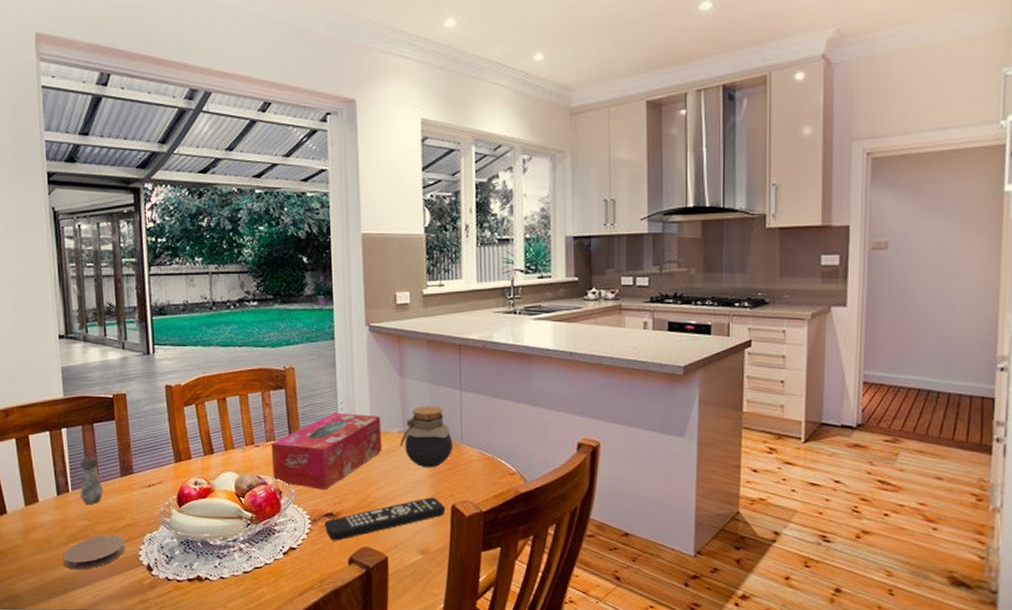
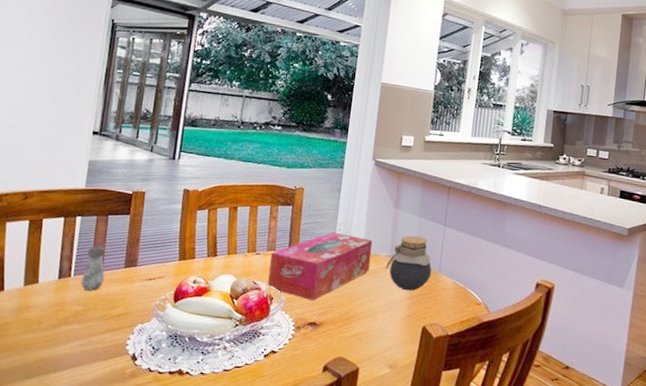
coaster: present [62,535,126,570] -> none [49,321,116,354]
remote control: present [324,497,446,541] -> none [306,317,417,349]

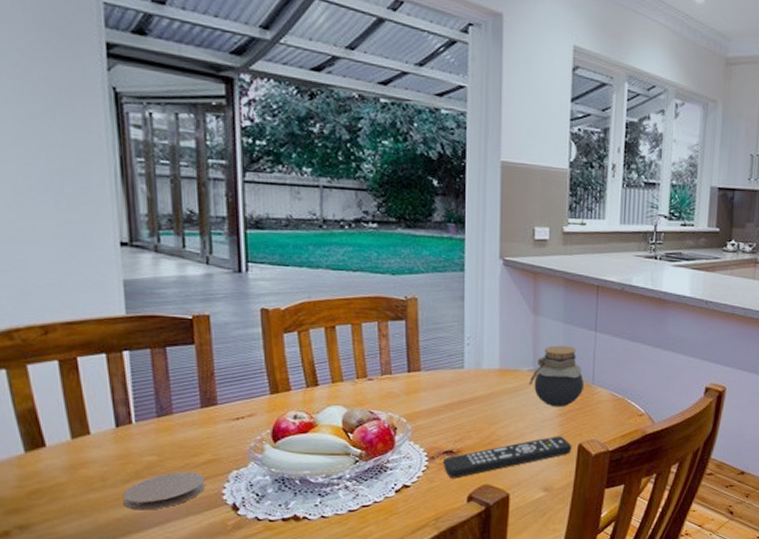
coaster: none [49,321,116,354] -> present [122,472,205,511]
salt shaker: present [80,246,105,291] -> none [146,385,178,438]
tissue box: present [268,231,373,300] -> none [387,347,511,426]
remote control: none [306,317,417,349] -> present [442,436,572,479]

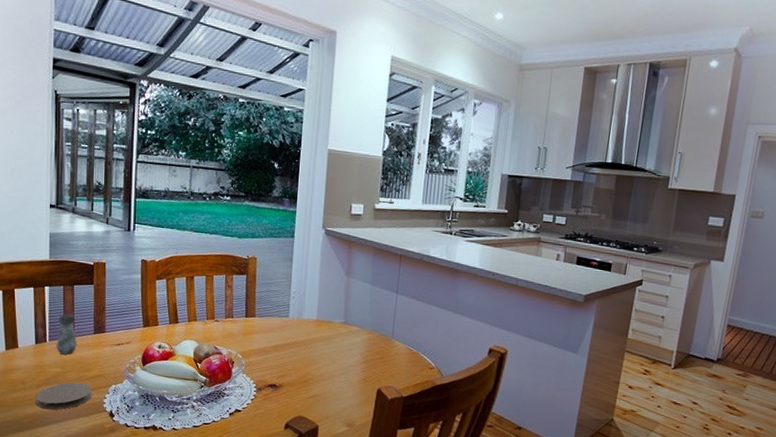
salt shaker: none [146,385,178,438] -> present [56,314,77,355]
remote control: present [442,436,572,479] -> none [267,380,372,408]
jar: present [529,345,585,407] -> none [339,303,385,356]

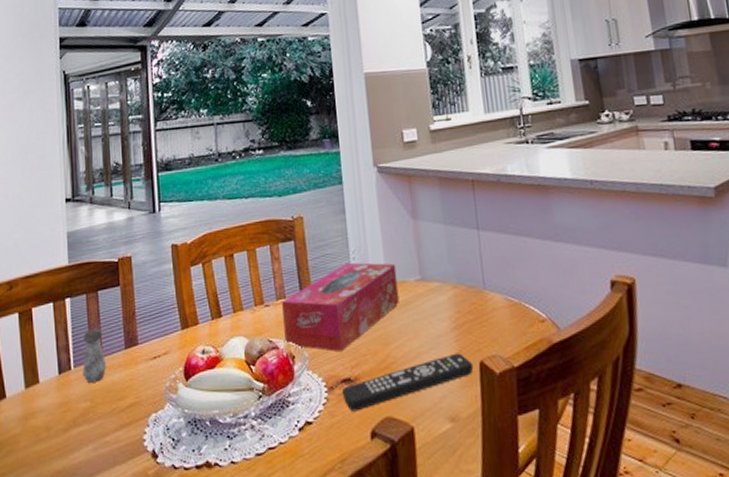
coaster: present [35,382,92,410] -> none [62,417,129,461]
tissue box: none [228,299,326,364] -> present [282,262,400,352]
remote control: none [267,380,372,408] -> present [341,353,474,412]

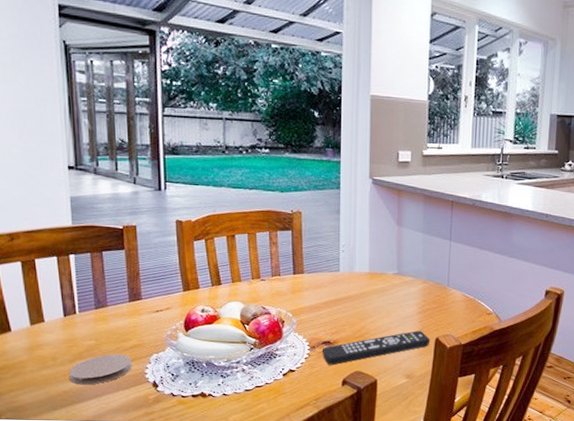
coaster: none [62,417,129,461] -> present [68,354,132,385]
salt shaker: present [82,328,107,383] -> none [87,283,111,326]
tissue box: present [282,262,400,352] -> none [277,253,378,321]

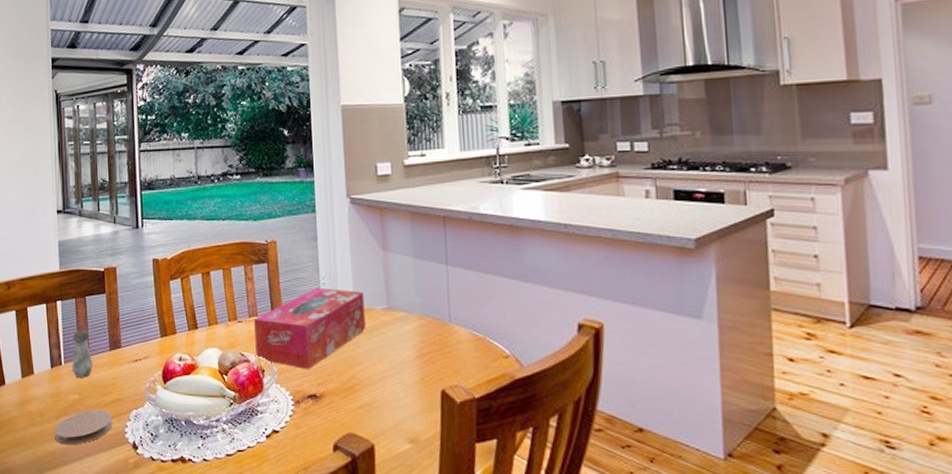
salt shaker: none [87,283,111,326] -> present [72,330,94,378]
tissue box: none [277,253,378,321] -> present [254,287,366,369]
remote control: present [322,330,430,365] -> none [307,380,435,425]

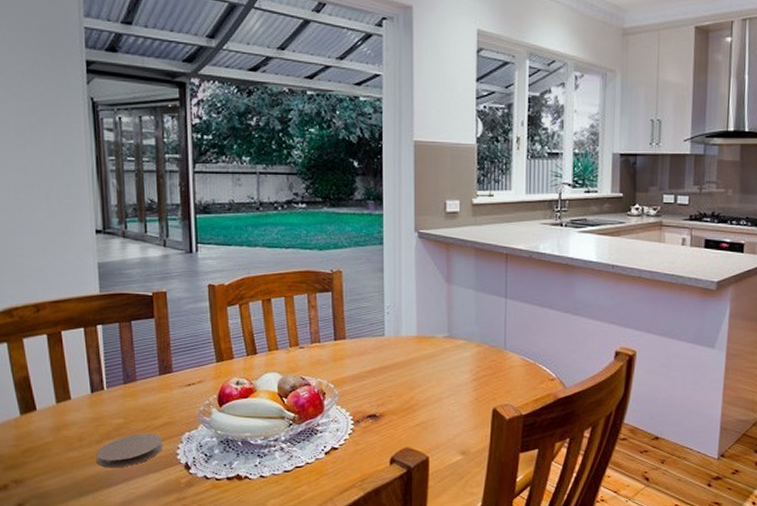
salt shaker: present [72,330,94,378] -> none [115,355,141,402]
tissue box: present [254,287,366,369] -> none [316,316,427,391]

